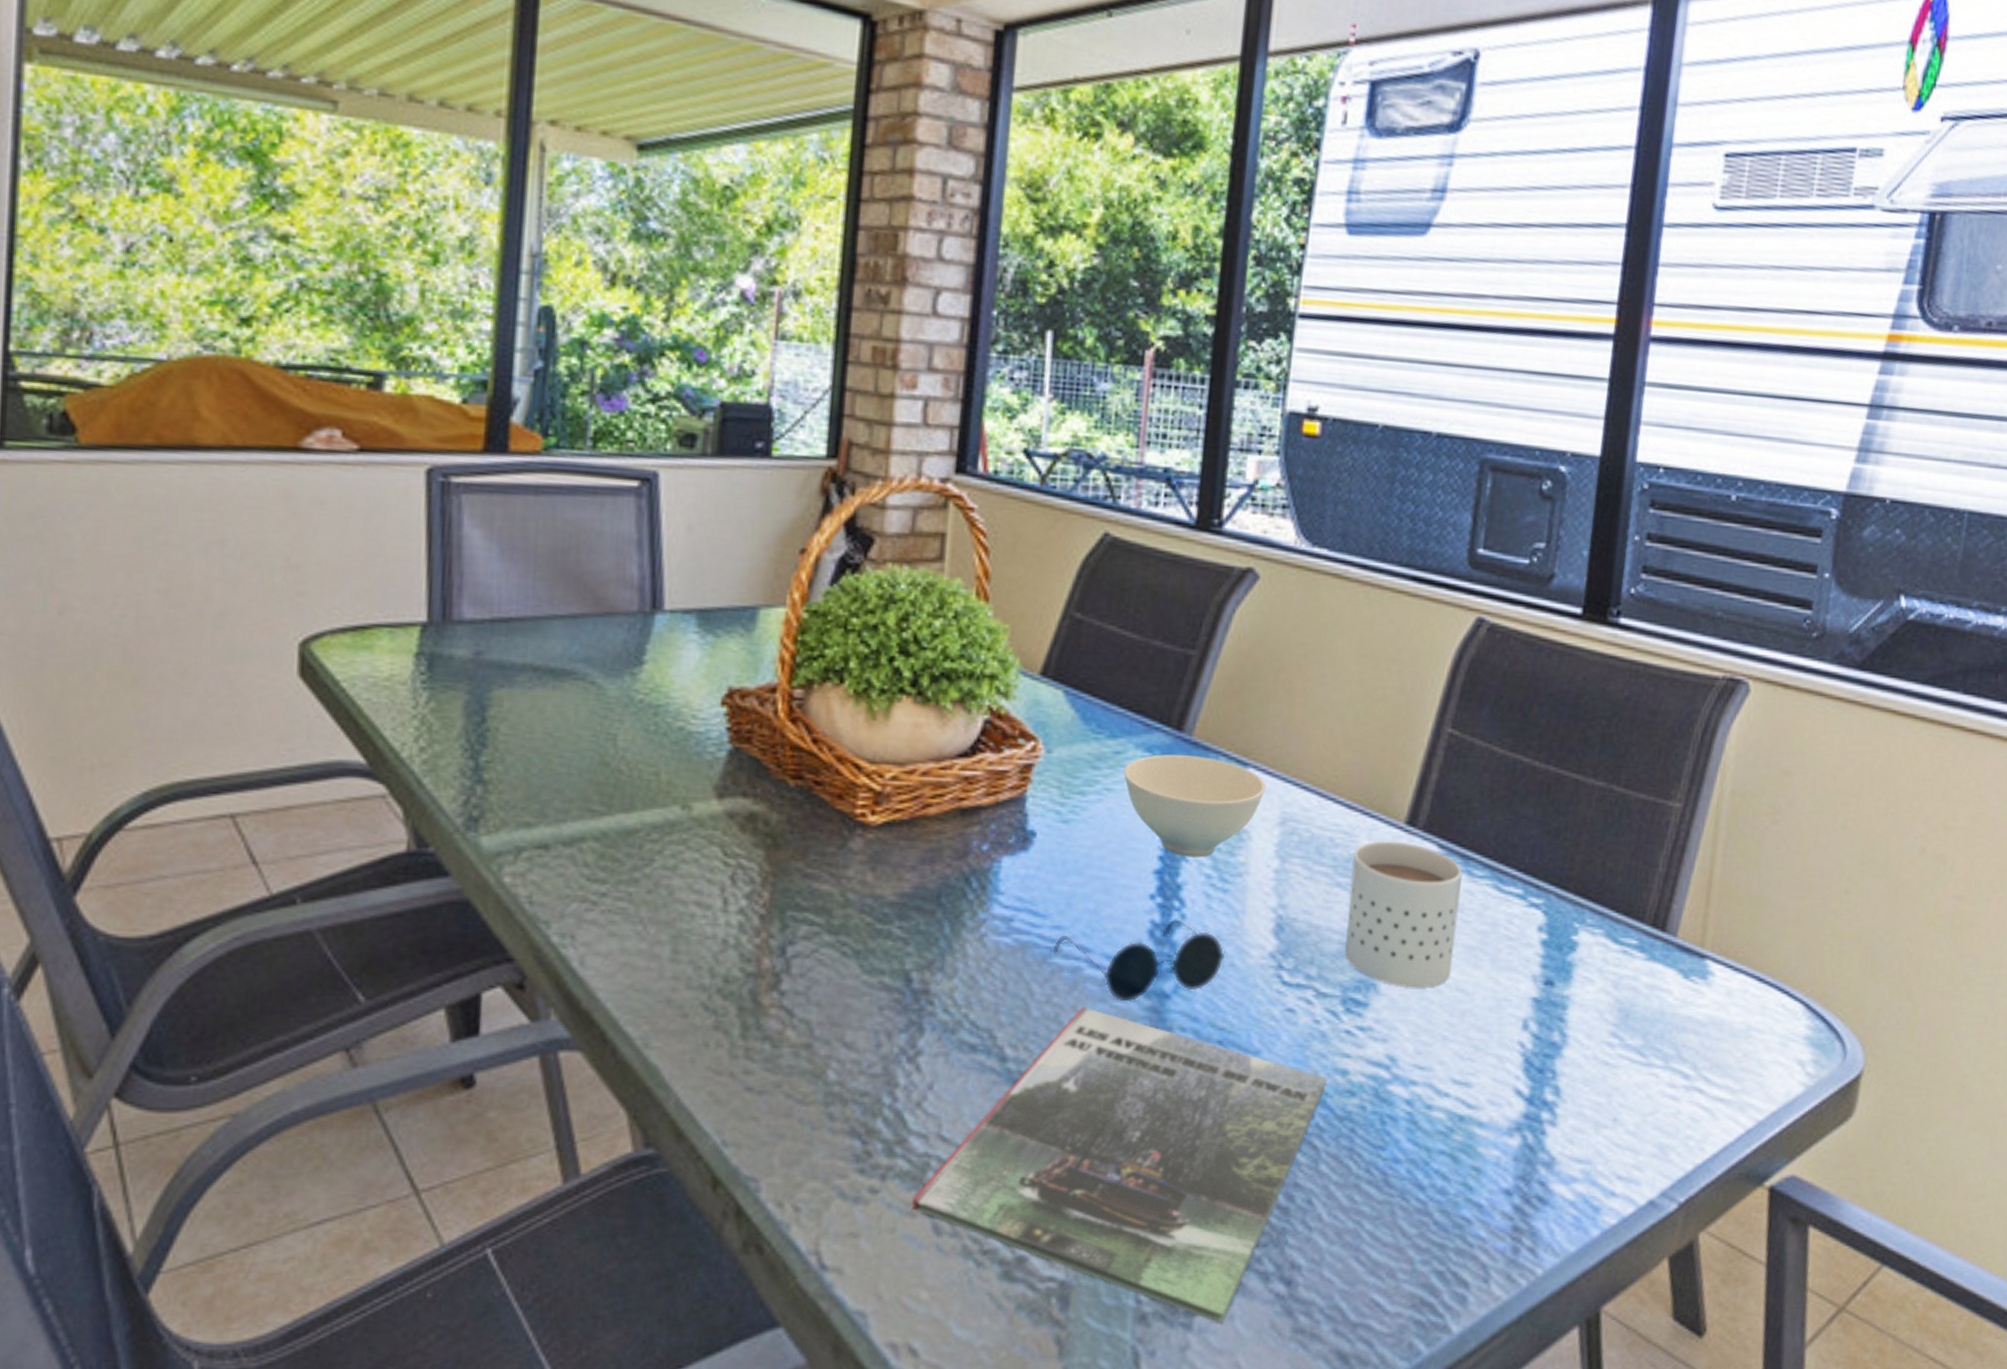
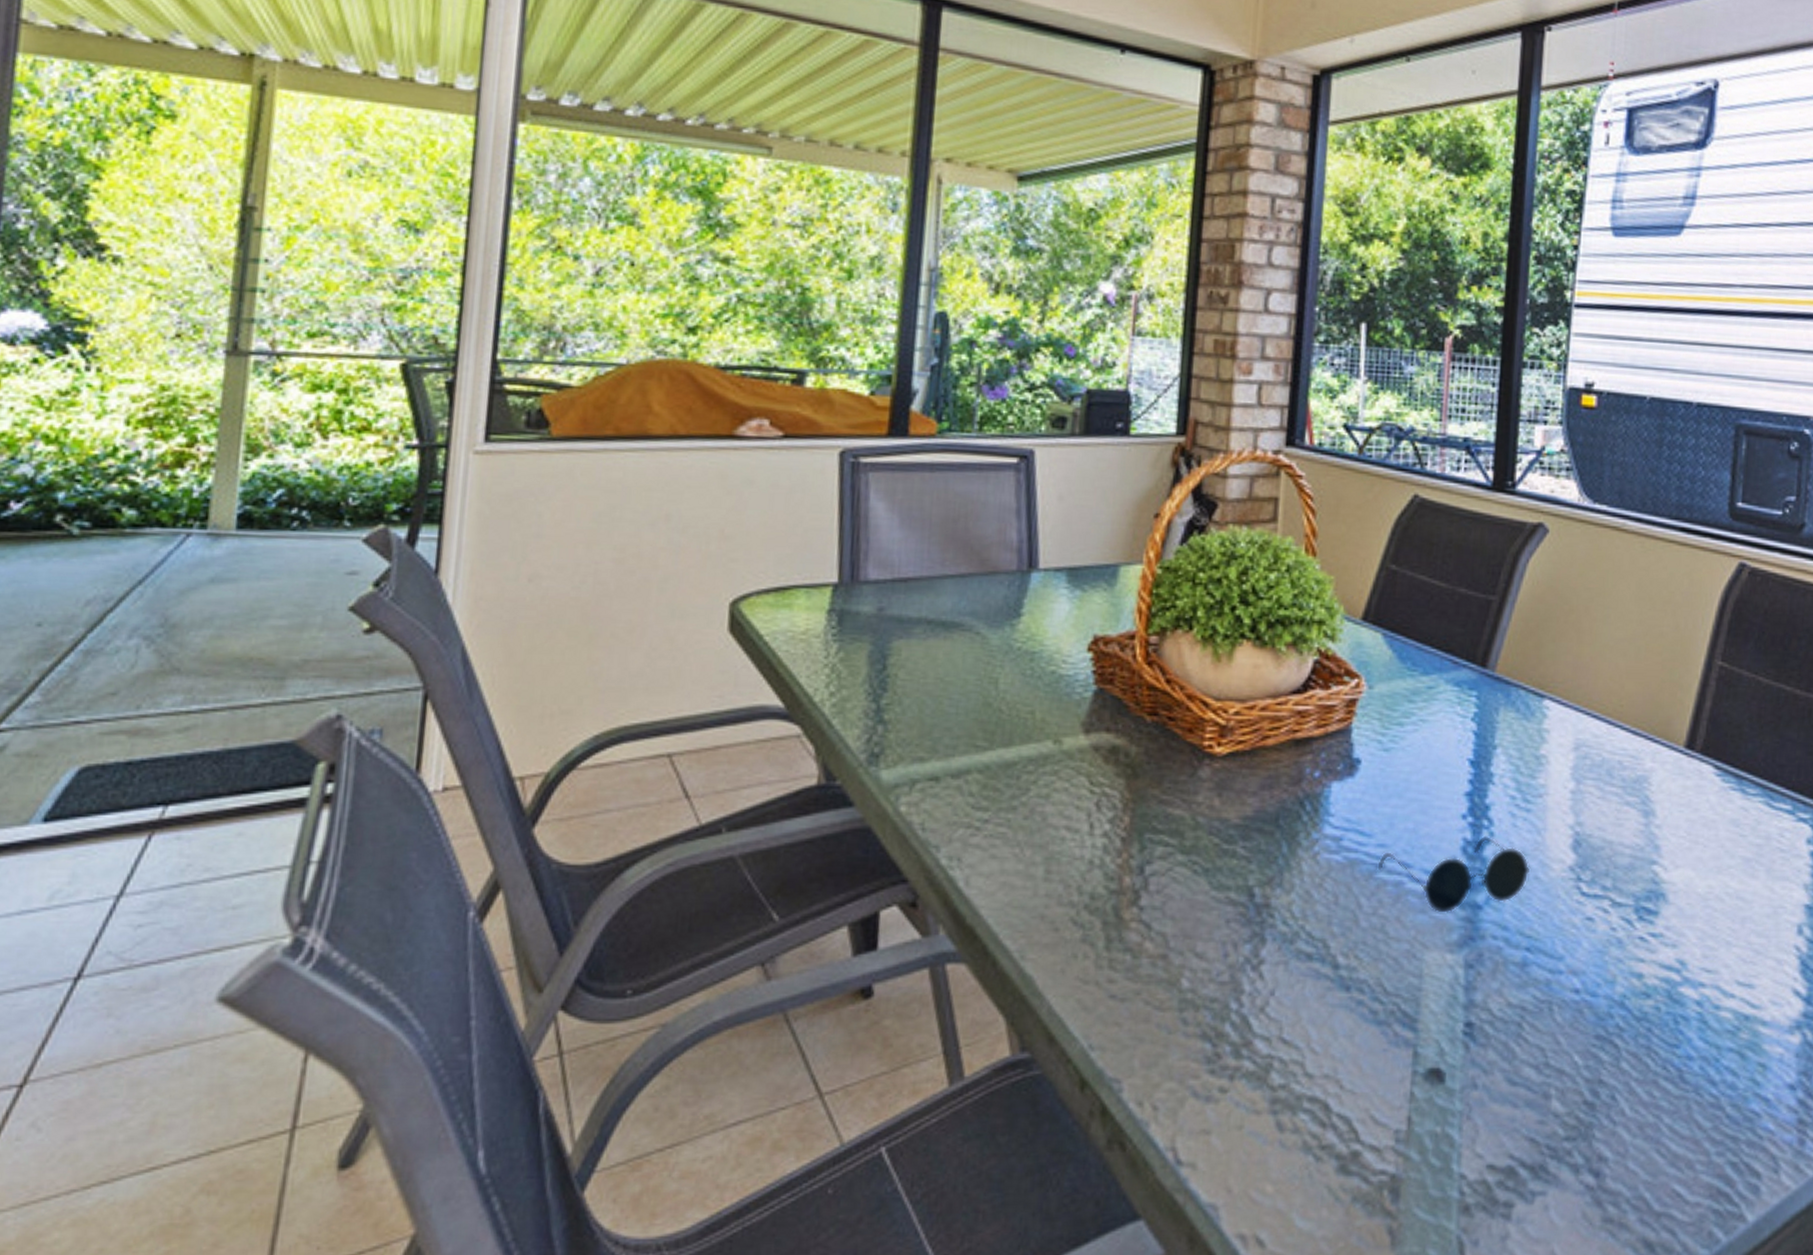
magazine: present [911,1007,1328,1325] -> none [1256,918,1625,1215]
bowl: present [1123,754,1267,858] -> none [1435,688,1562,781]
mug: present [1344,840,1463,988] -> none [1636,763,1737,897]

